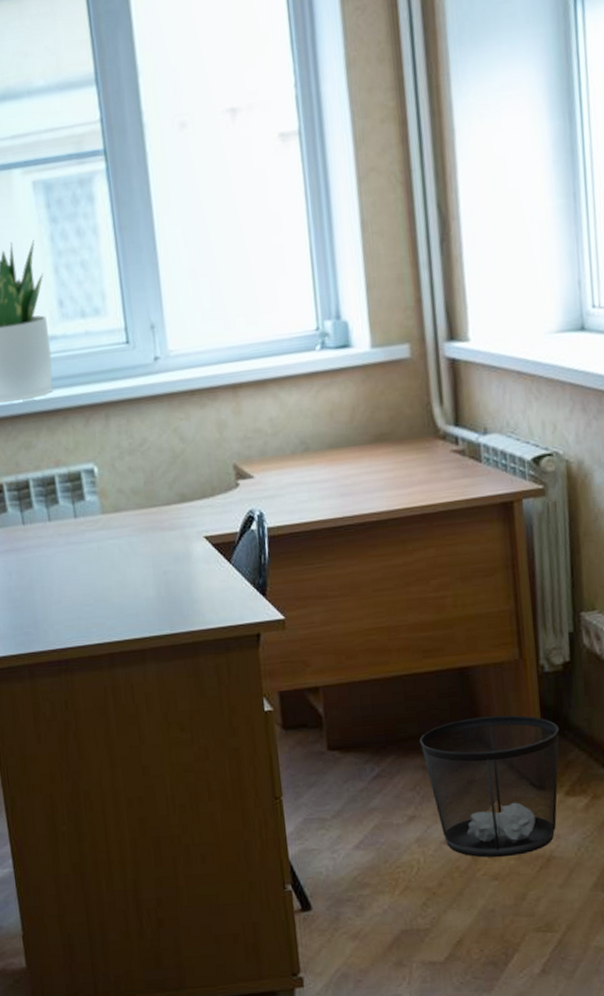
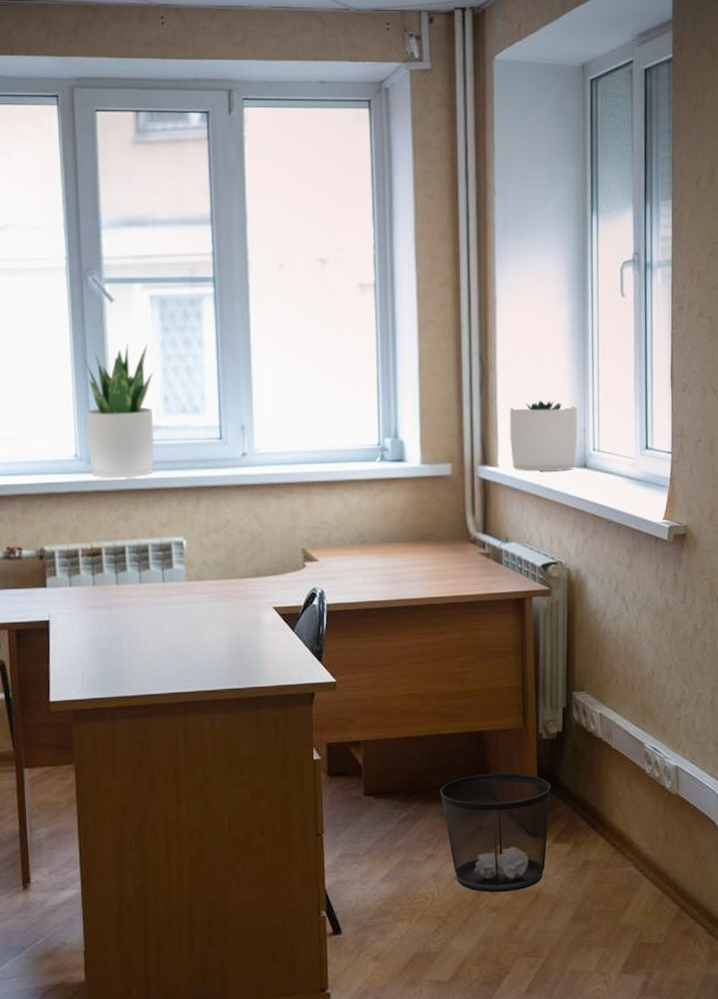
planter: none [479,250,571,344] -> present [509,400,578,472]

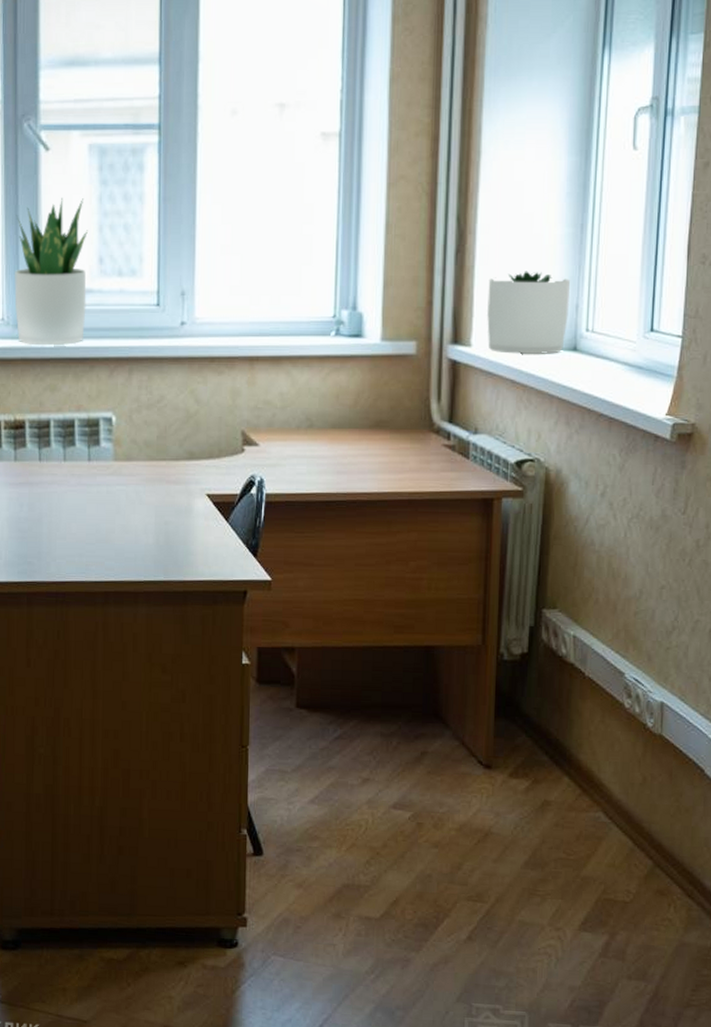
waste bin: present [440,773,551,893] -> none [381,694,510,828]

